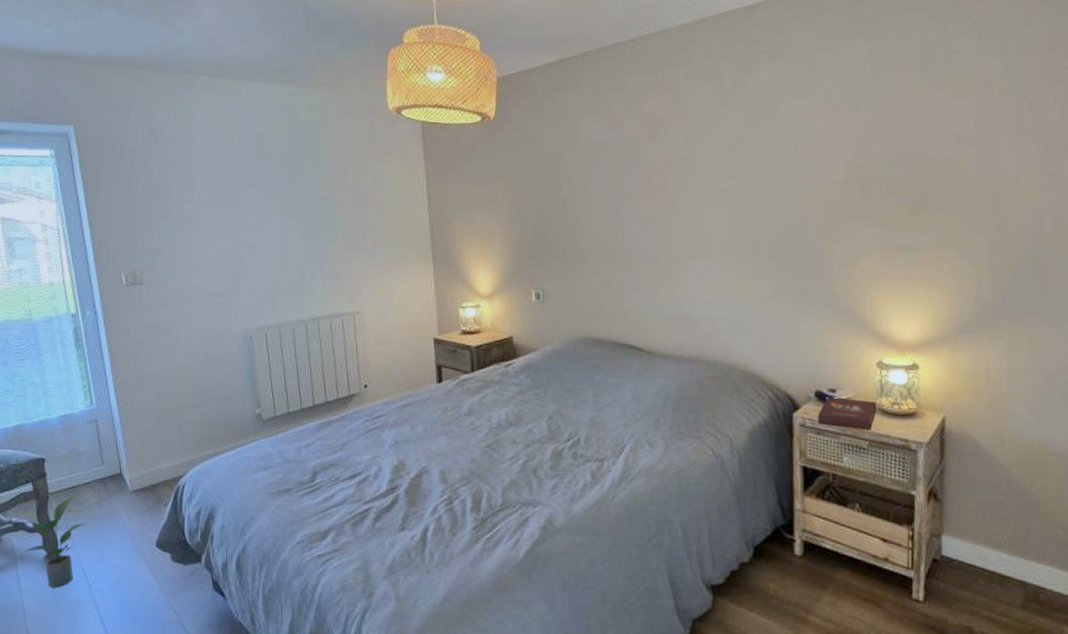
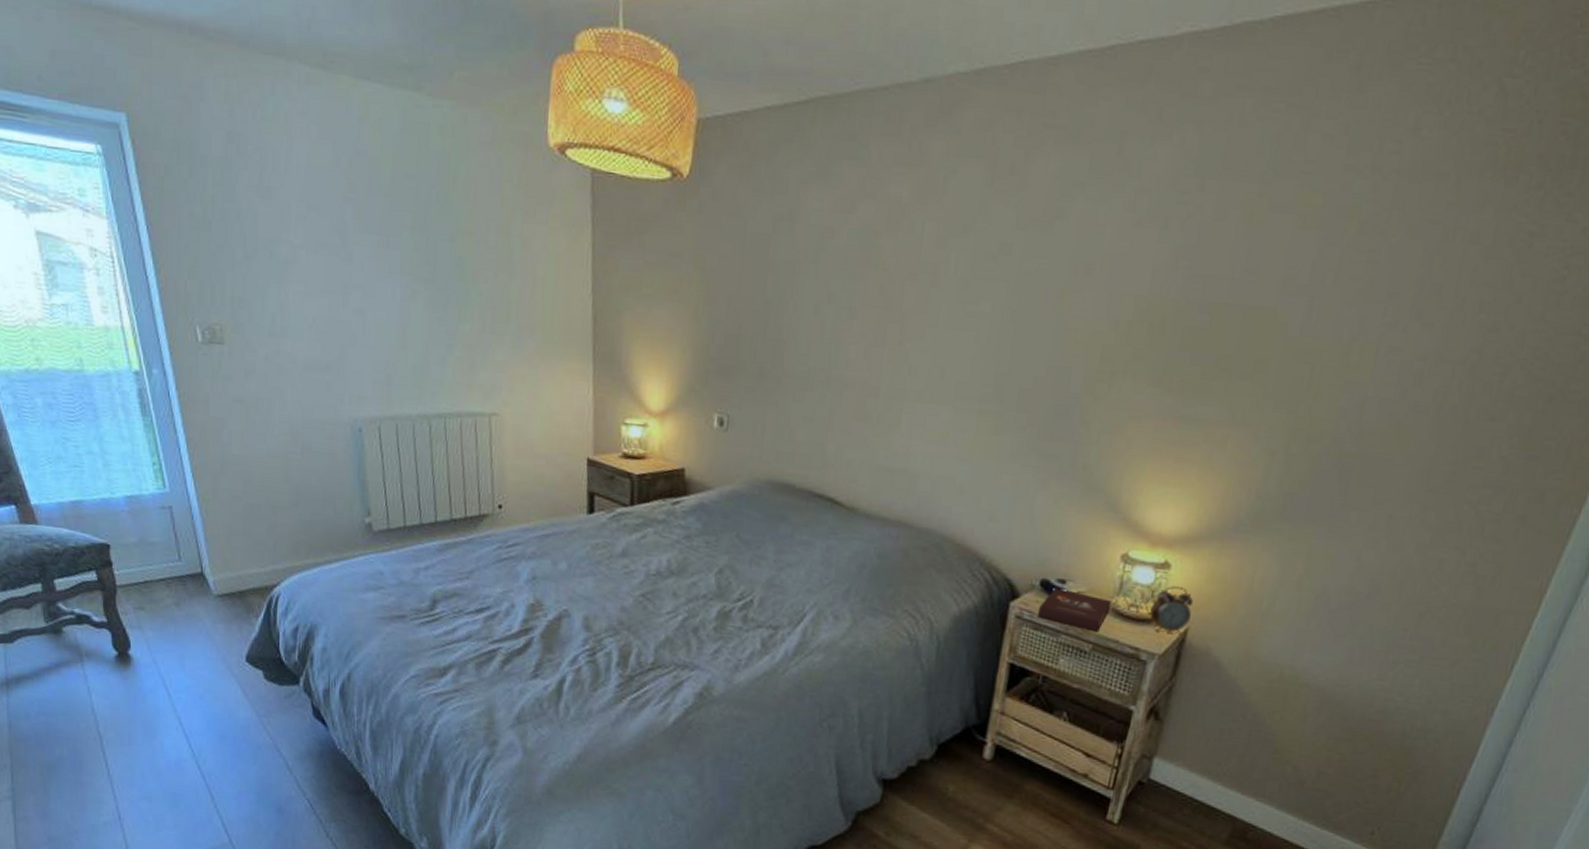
potted plant: present [25,495,86,588] -> none [91,591,162,693]
alarm clock: none [910,383,946,423] -> present [1149,586,1193,634]

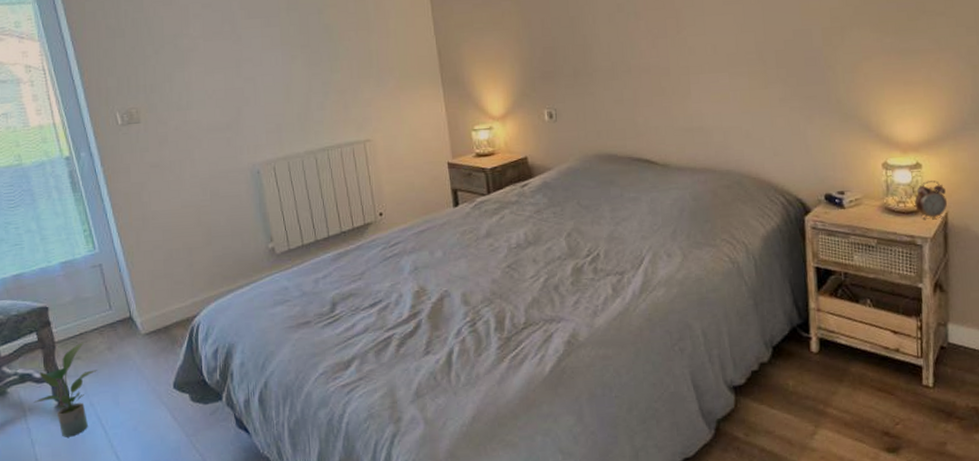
potted plant: none [91,591,162,693] -> present [34,342,97,437]
book: present [1038,587,1112,632] -> none [828,198,884,229]

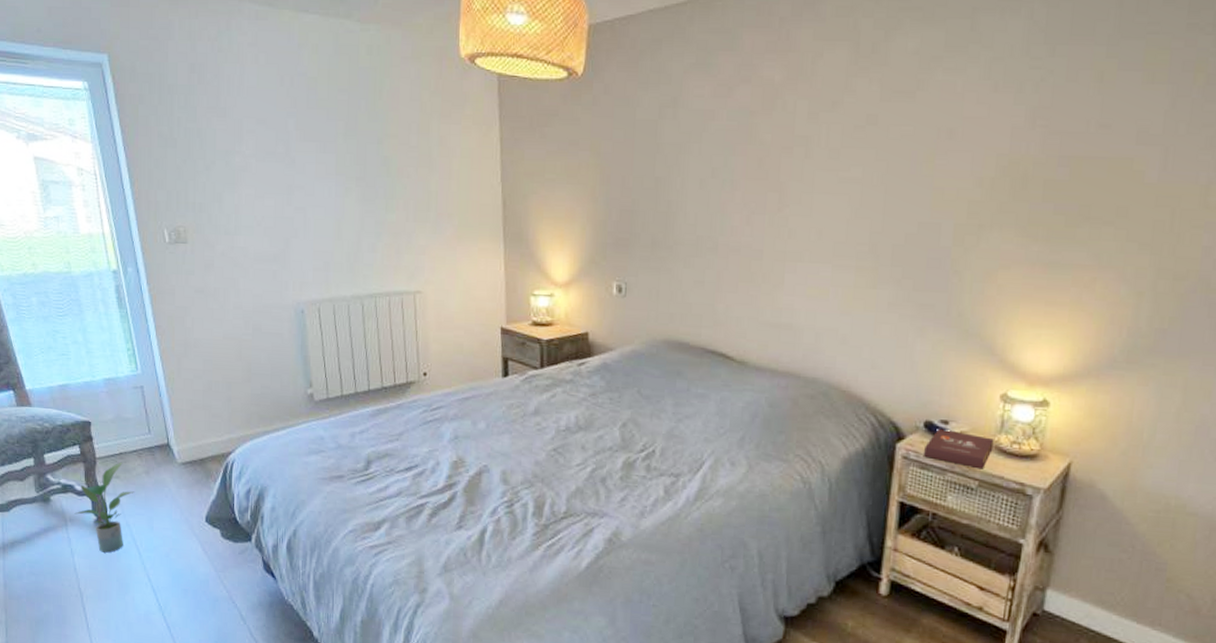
book: none [828,198,884,229] -> present [924,428,994,469]
alarm clock: present [915,180,948,219] -> none [1032,423,1074,468]

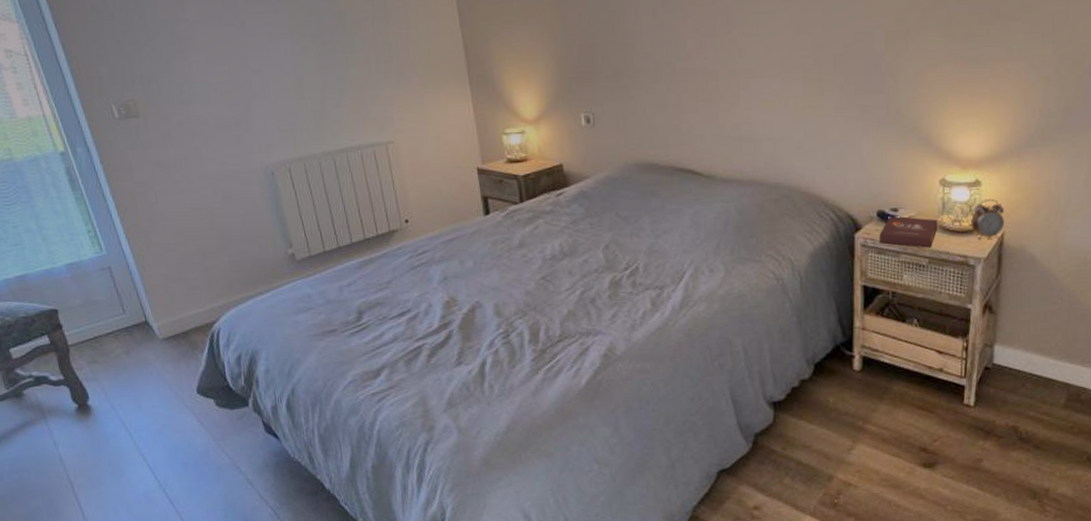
potted plant: present [74,462,134,553] -> none [52,346,116,439]
alarm clock: none [1032,423,1074,468] -> present [971,199,1005,239]

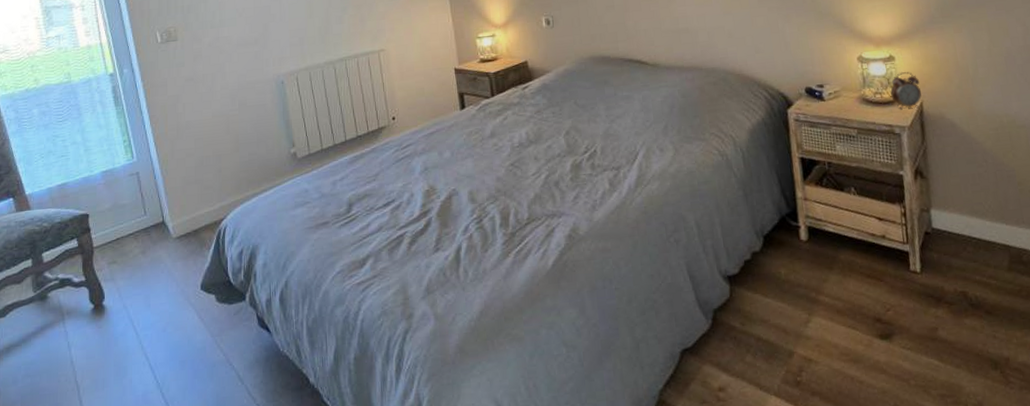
book: present [879,215,938,248] -> none [810,91,862,119]

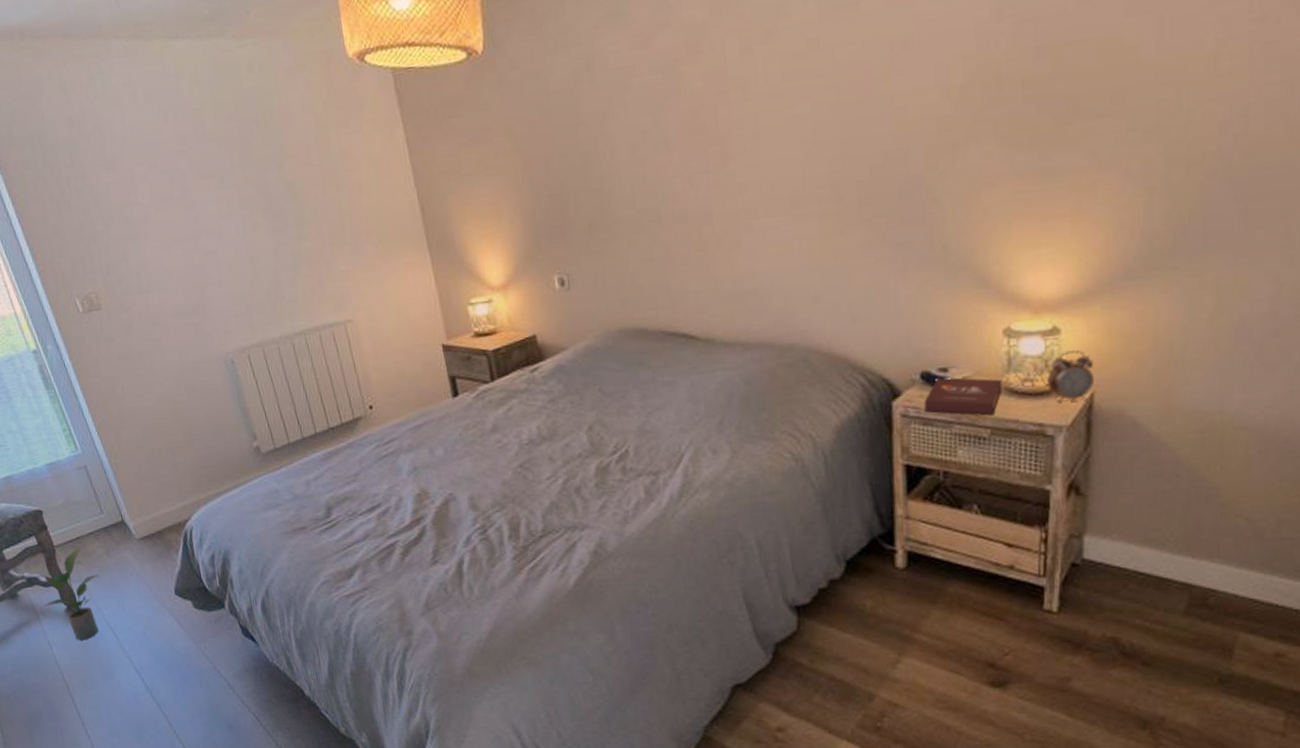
potted plant: none [72,247,131,340] -> present [44,546,99,641]
book: none [810,91,862,119] -> present [925,377,1002,416]

